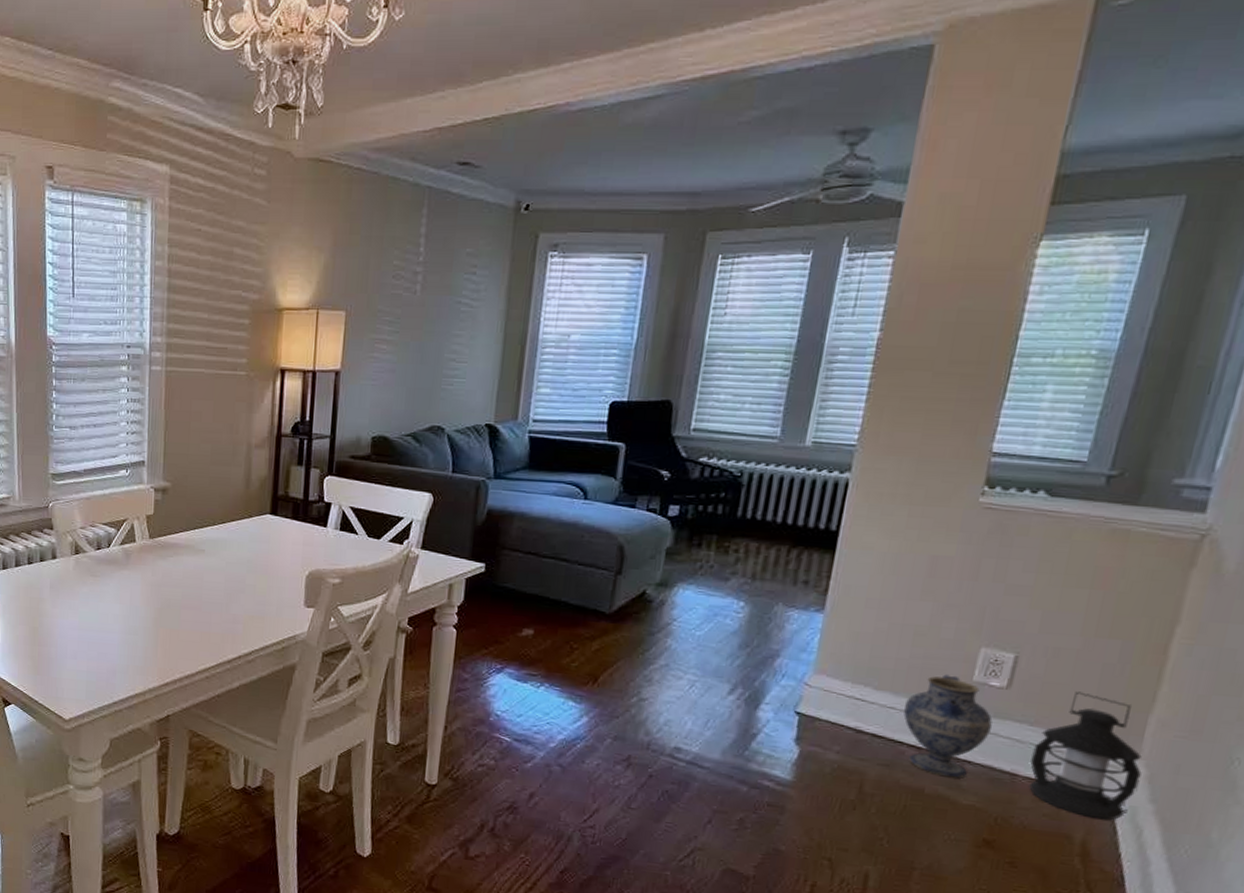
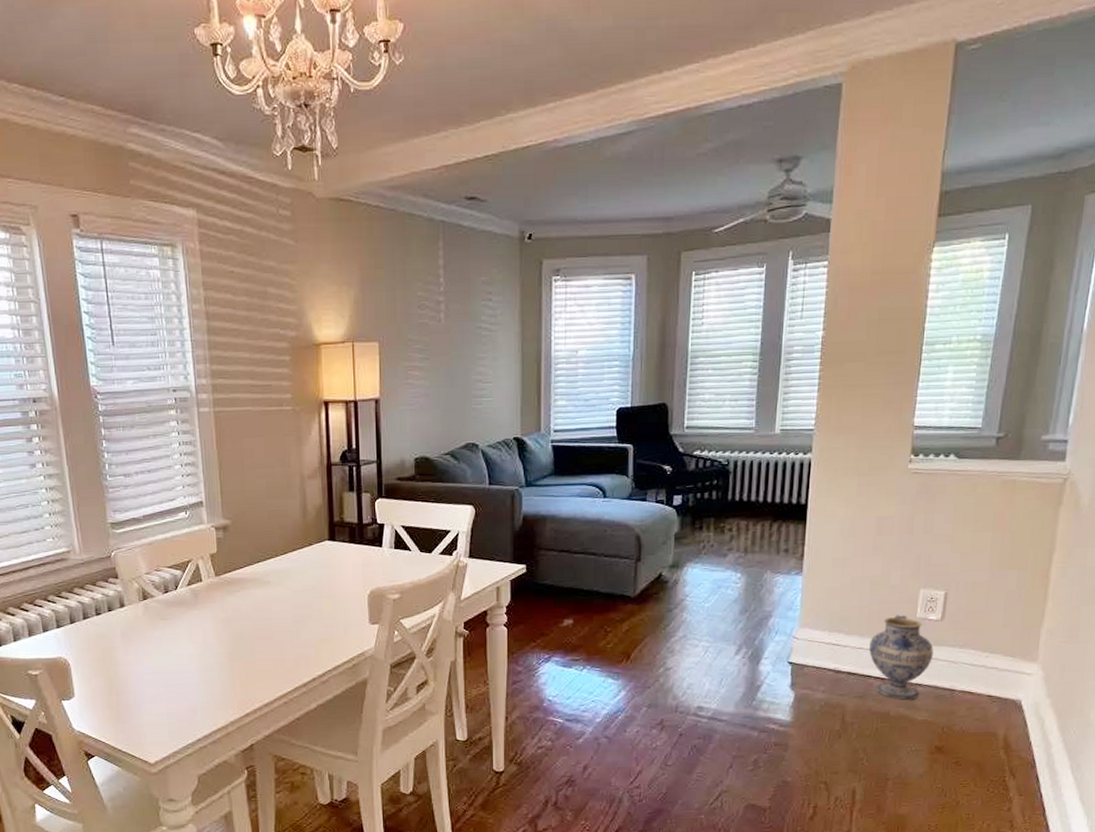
lantern: present [1029,691,1142,820] -> none [963,615,1040,717]

